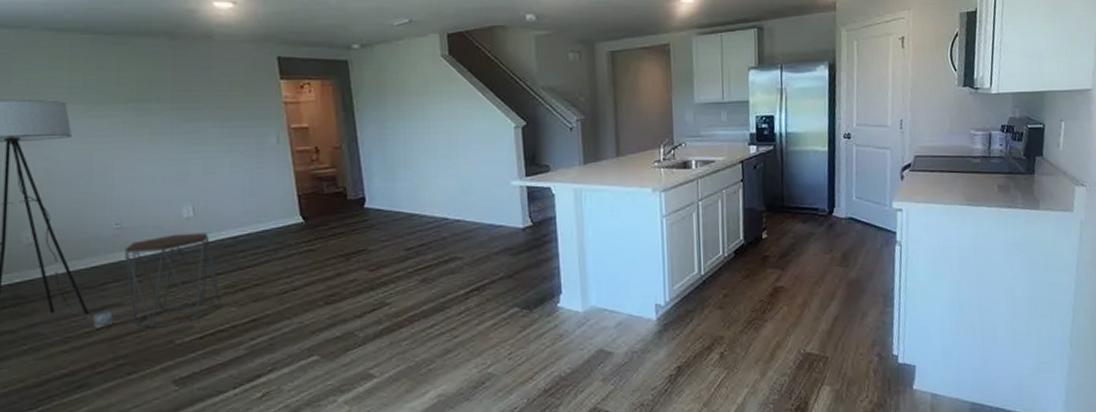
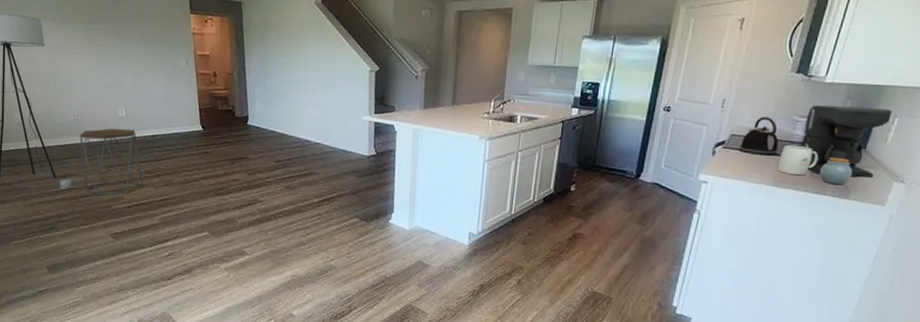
kettle: none [926,133,964,175] -> present [739,116,779,156]
mug: none [966,159,1003,192] -> present [777,144,819,176]
coffee maker: none [982,114,1058,187] -> present [800,105,892,179]
jar: none [1006,167,1037,197] -> present [819,157,853,185]

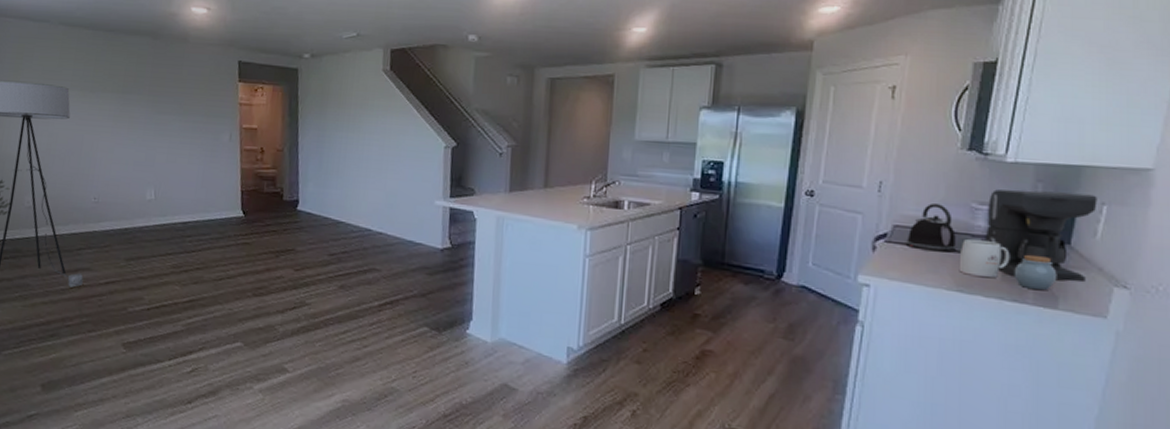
side table: present [79,128,143,196] -> none [97,213,168,295]

